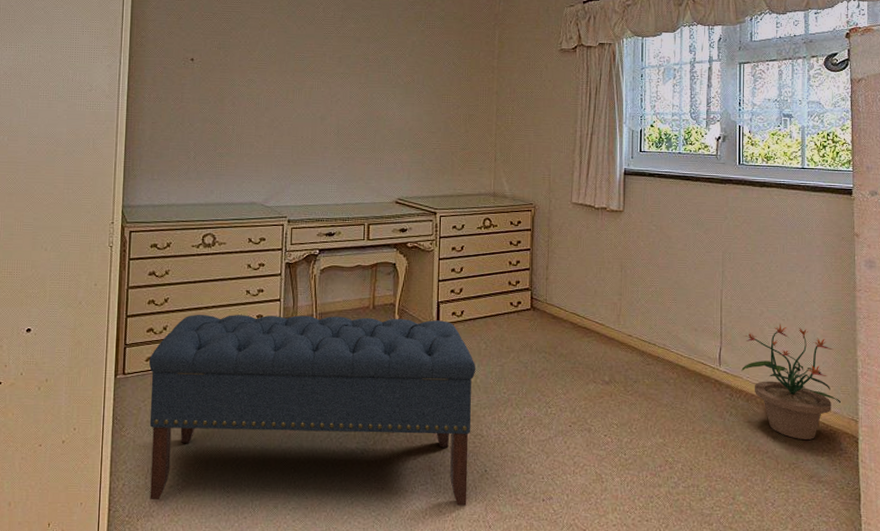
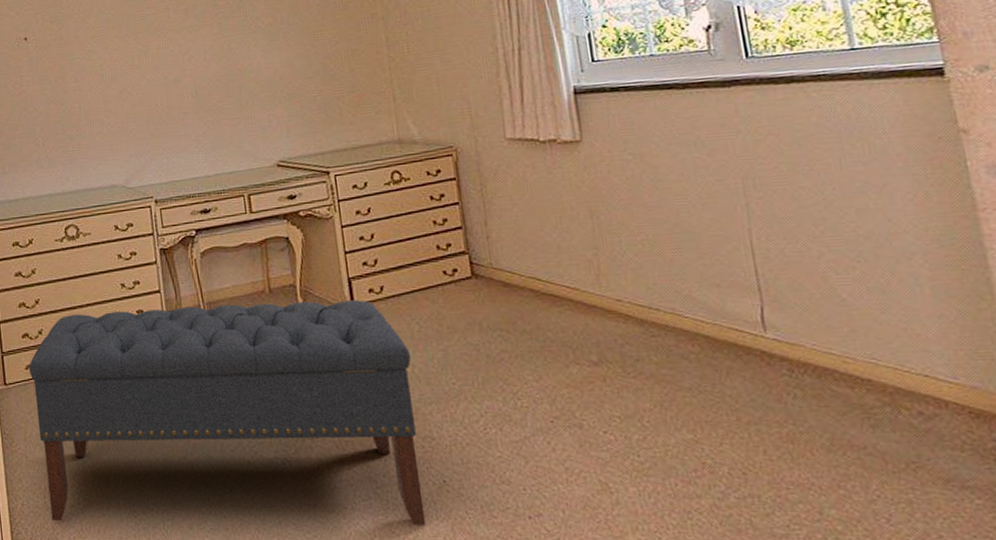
potted plant: present [741,324,840,440] -> none [797,267,980,428]

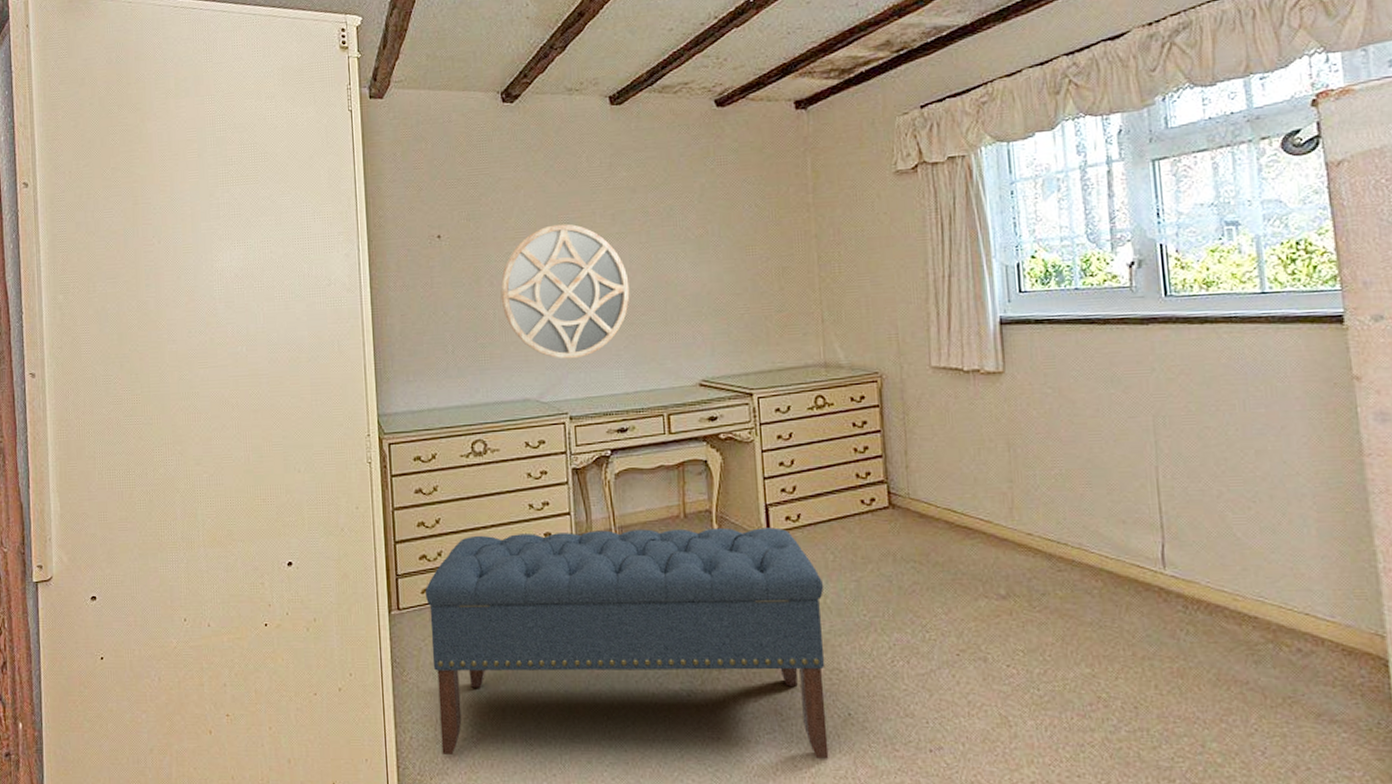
home mirror: none [84,20,206,147] -> present [500,223,630,359]

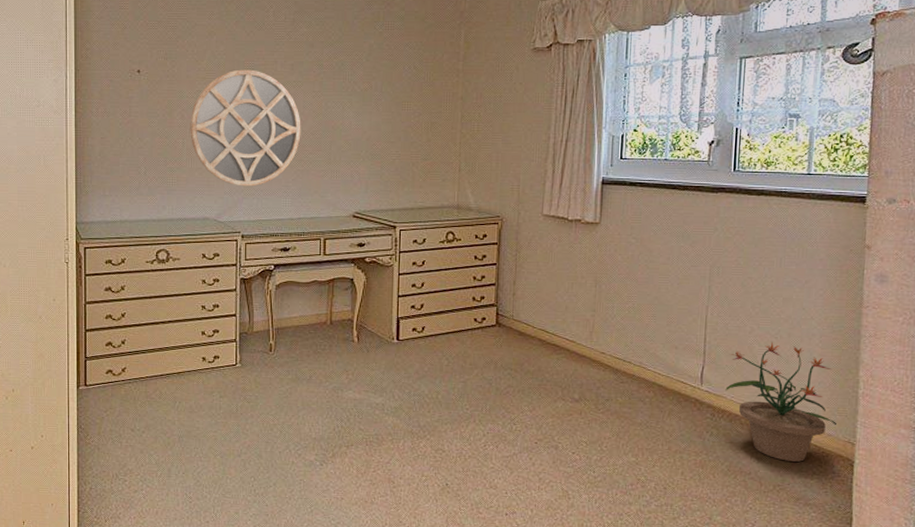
bench: present [424,527,829,759] -> none [109,328,437,517]
potted plant: none [1196,507,1355,664] -> present [725,342,836,462]

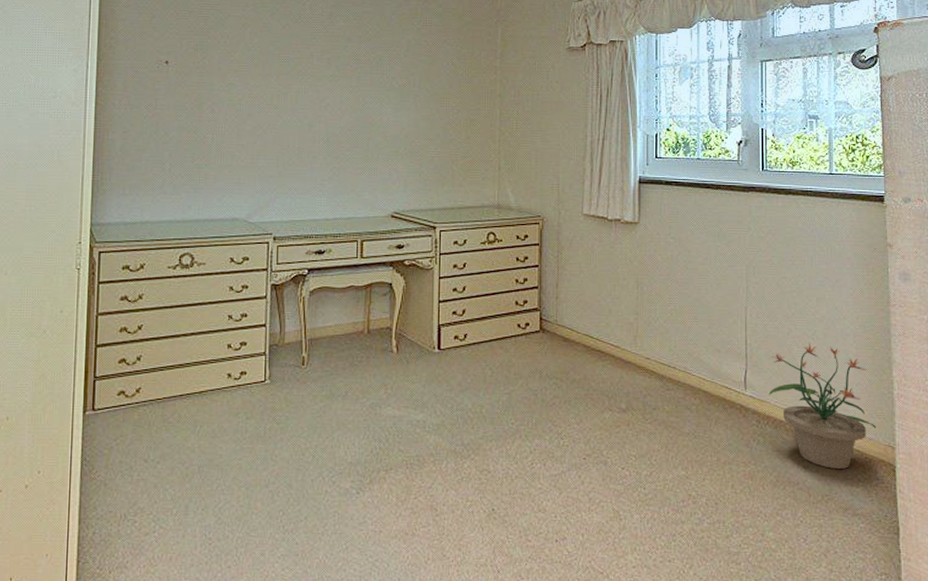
home mirror: present [190,69,301,187] -> none [220,62,338,185]

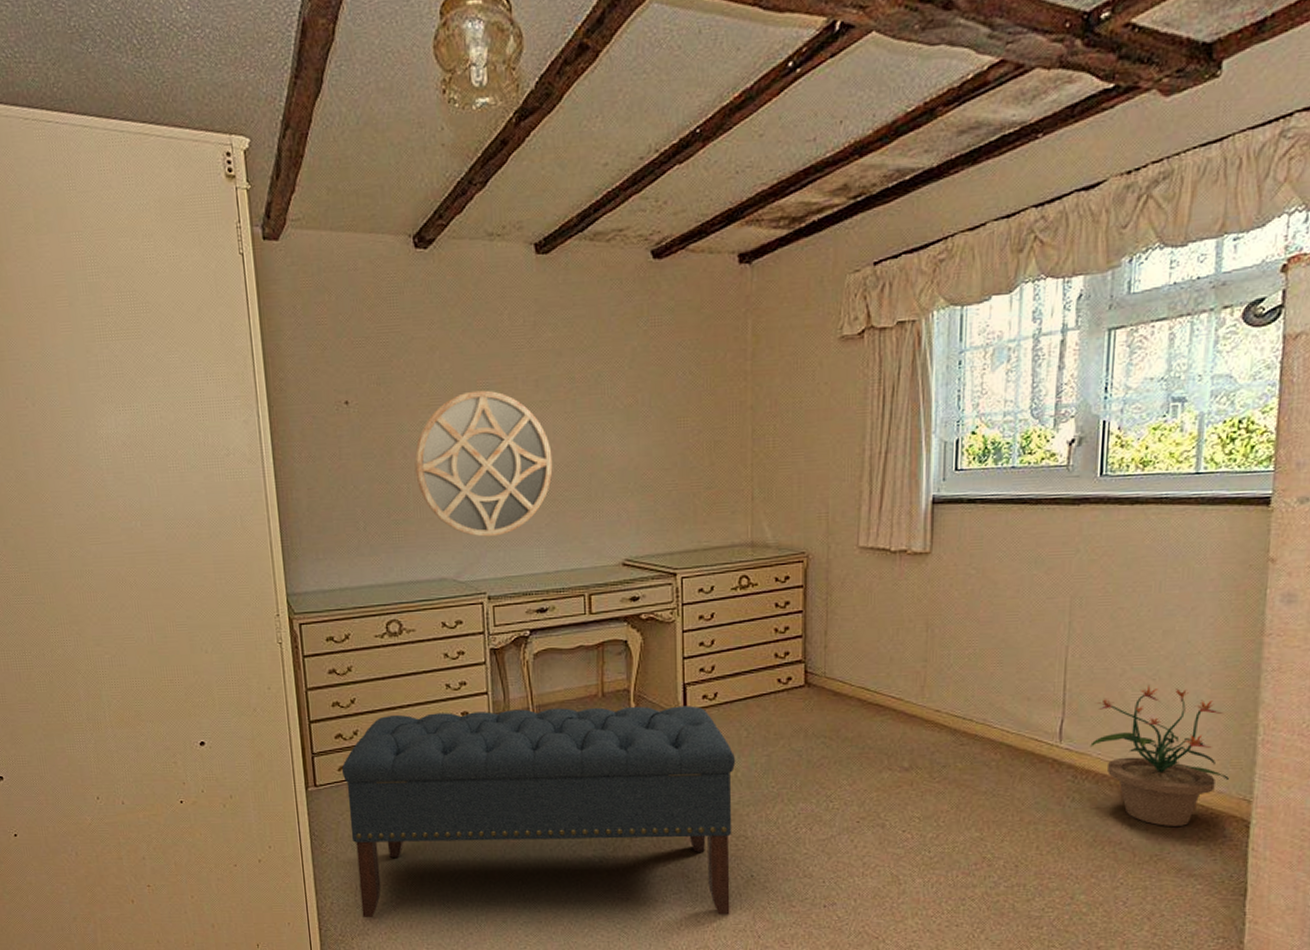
bench: none [121,342,480,549] -> present [341,706,735,917]
home mirror: none [220,62,338,185] -> present [414,390,553,537]

